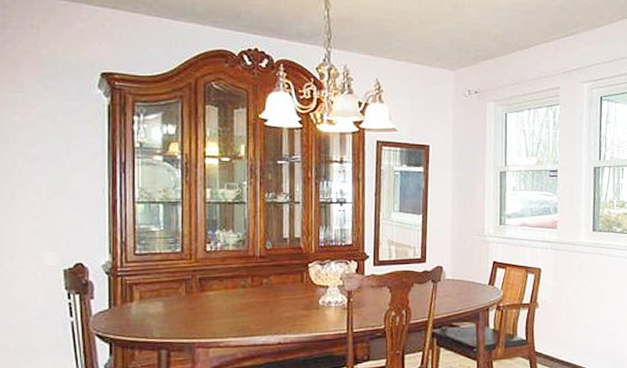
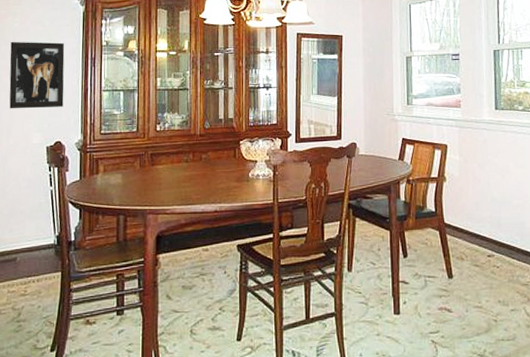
wall art: none [9,138,86,223] -> present [9,41,65,109]

